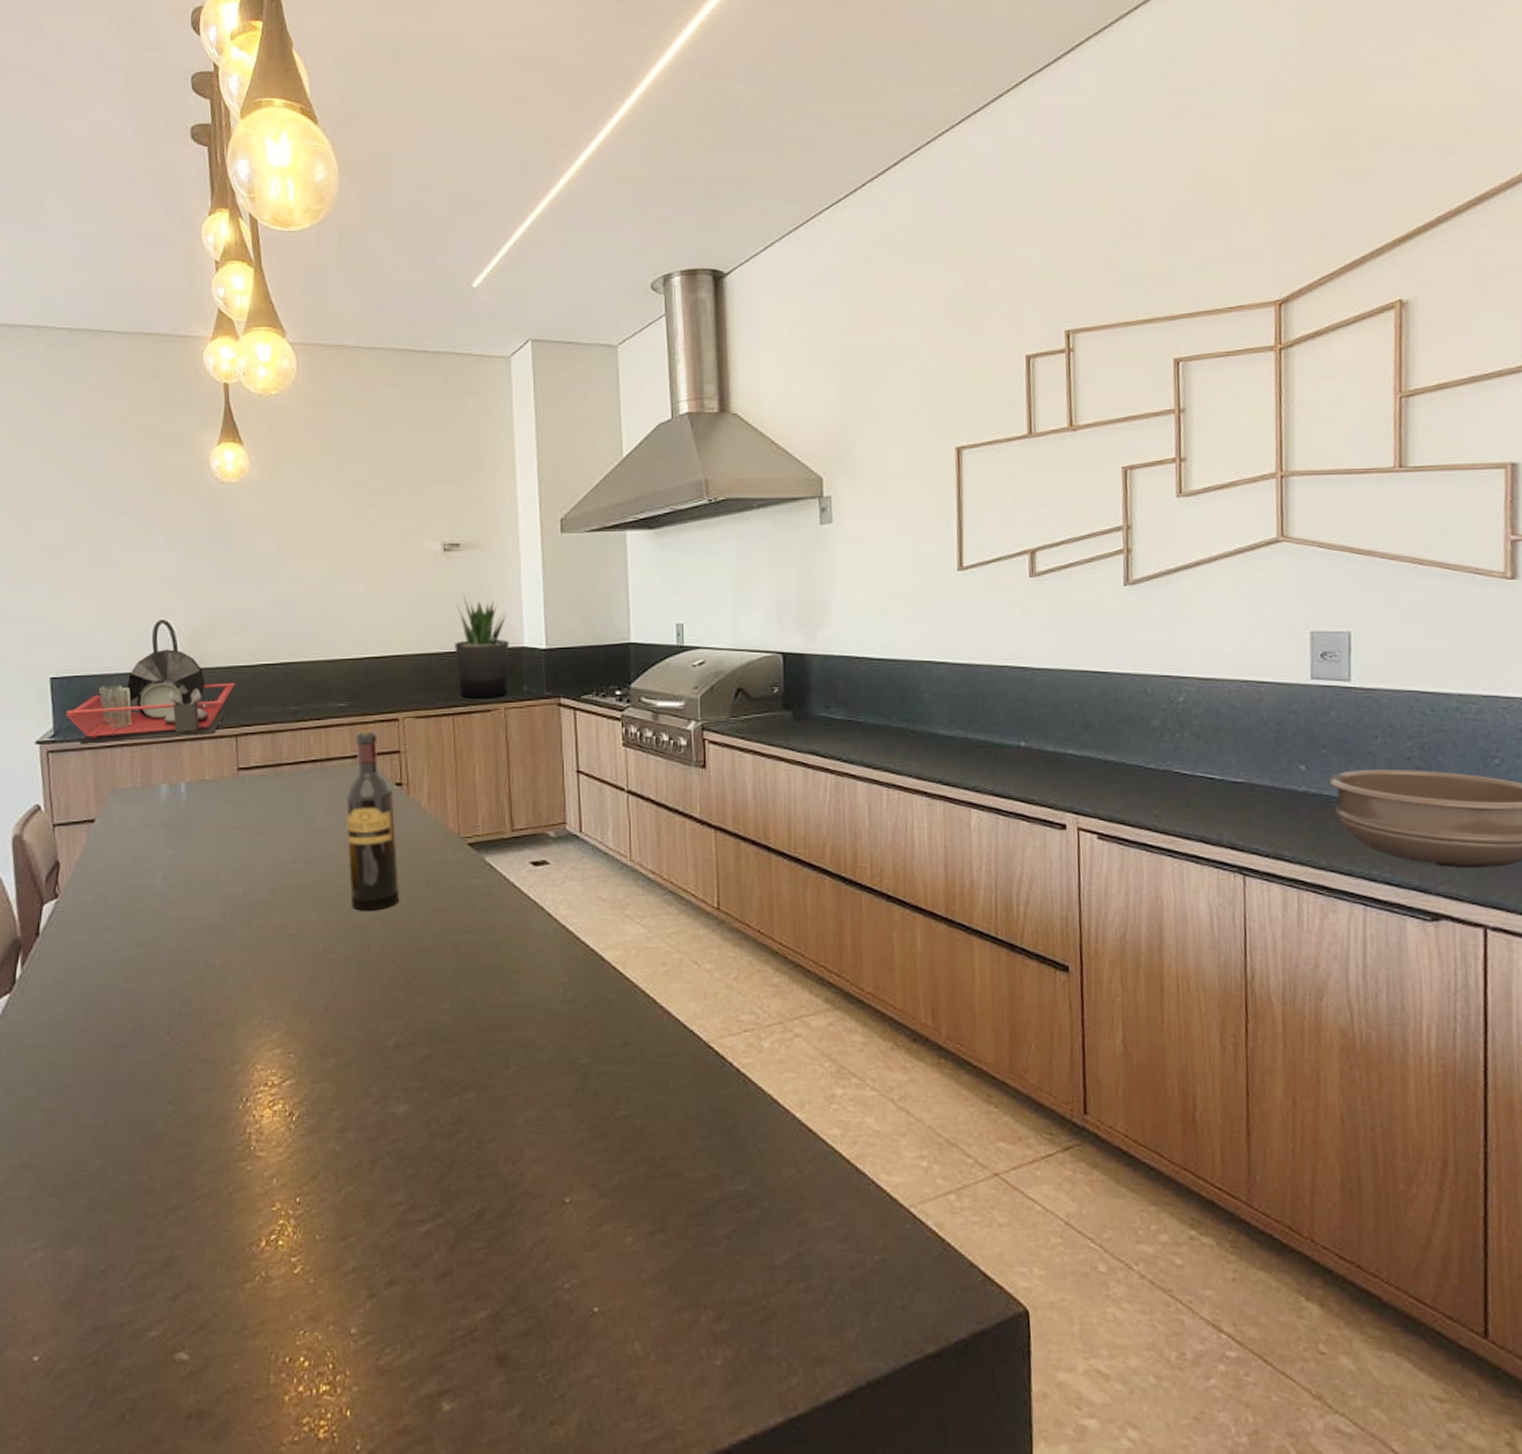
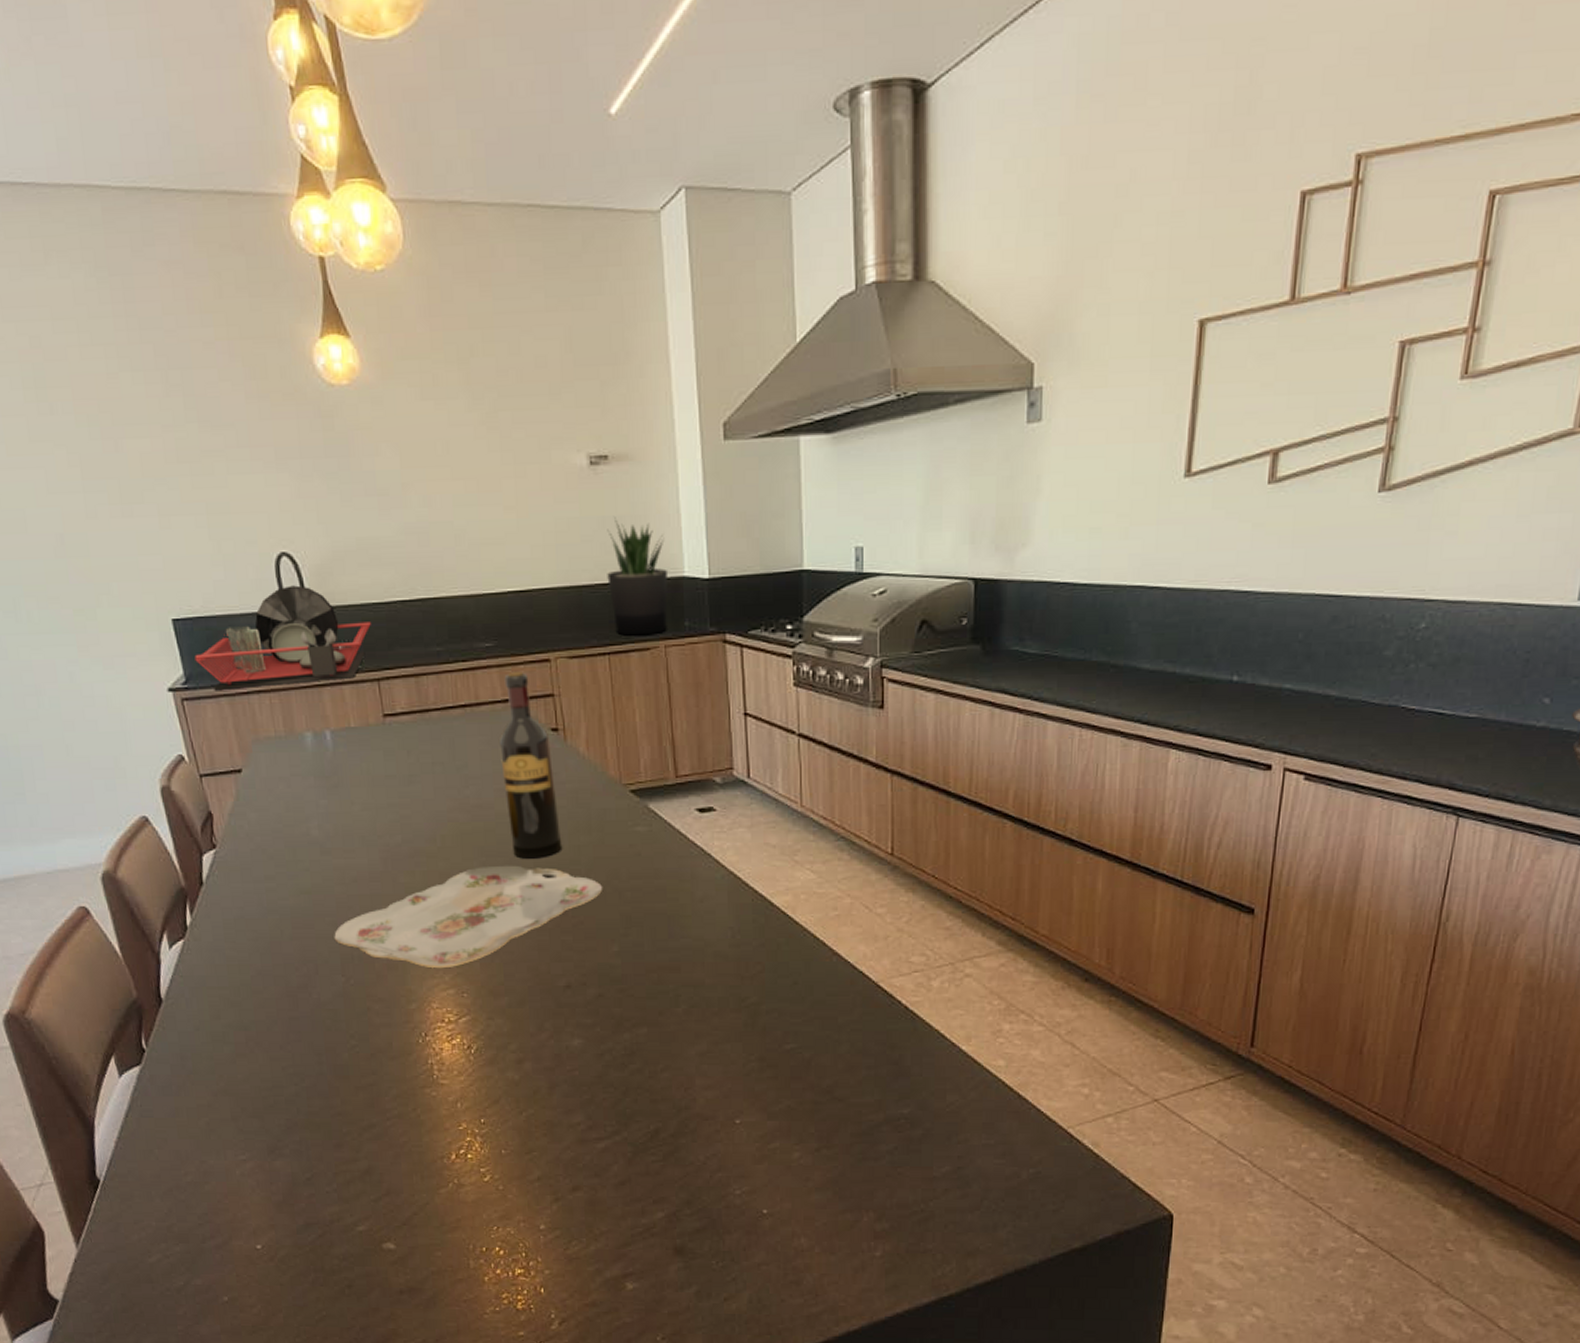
serving tray: none [164,917,438,1026] -> present [334,865,603,969]

